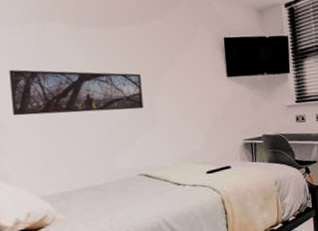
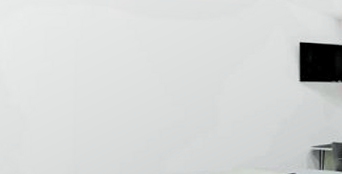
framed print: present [9,69,144,116] -> none [39,54,204,109]

